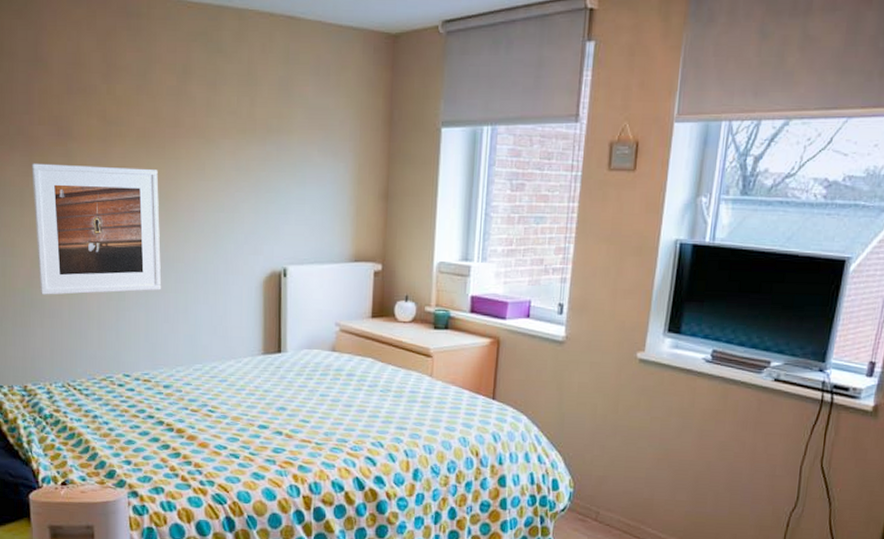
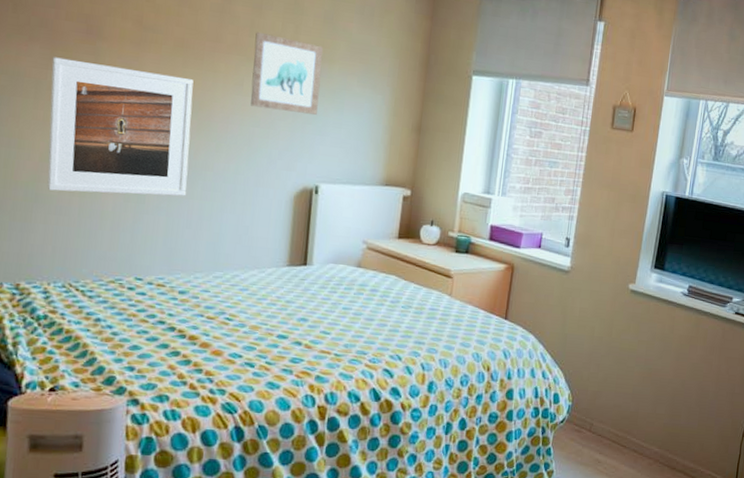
wall art: none [212,110,281,193] -> present [251,31,323,116]

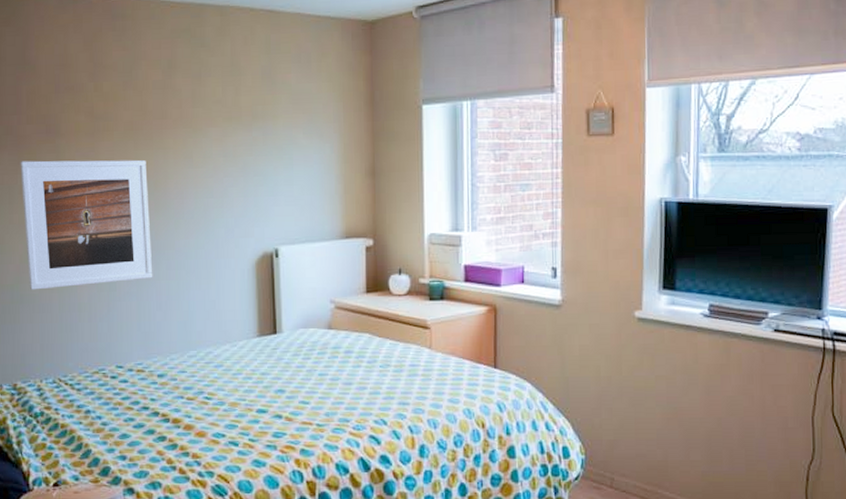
wall art: present [251,31,323,116] -> none [198,100,267,177]

